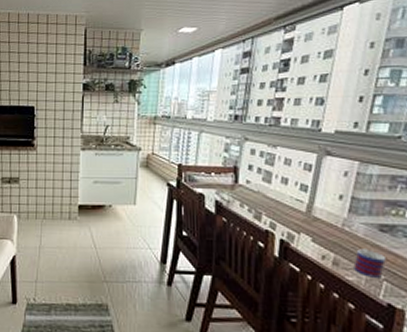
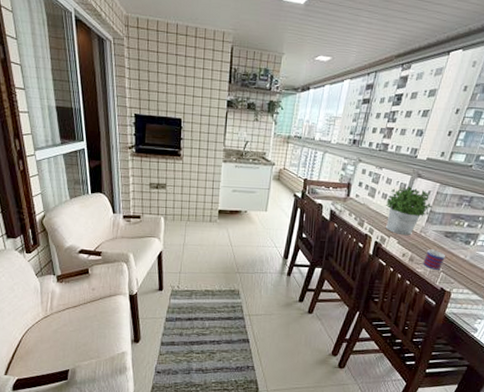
potted plant: none [287,167,354,231] -> present [385,187,432,236]

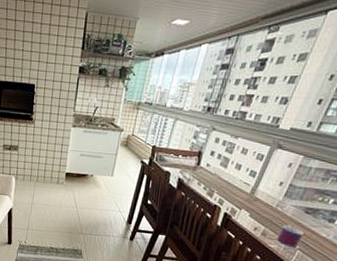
potted plant: present [385,187,432,236] -> none [238,158,293,210]

